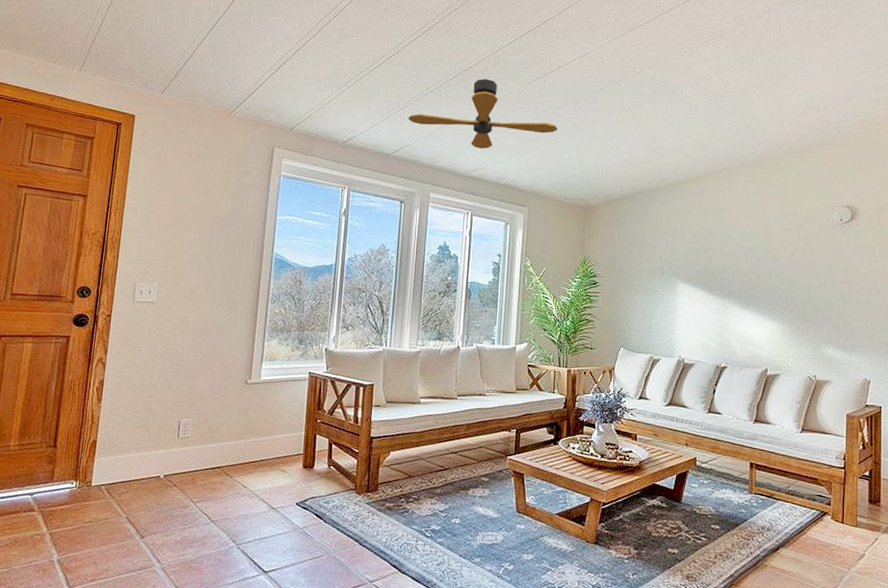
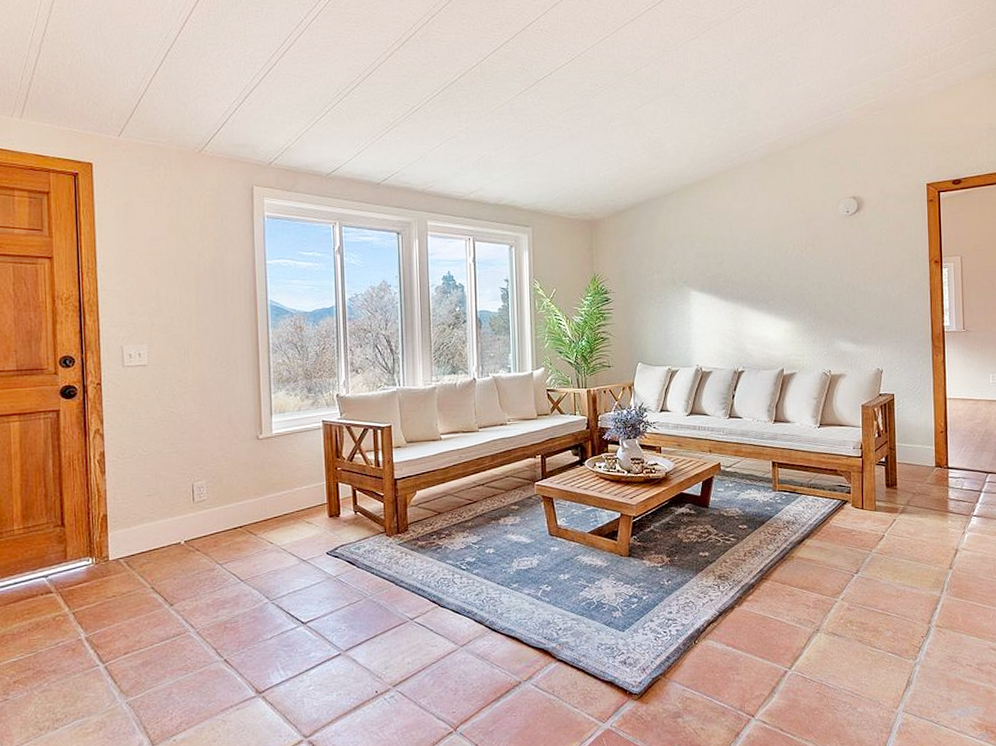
ceiling fan: present [408,78,558,149] -> none [395,91,554,169]

